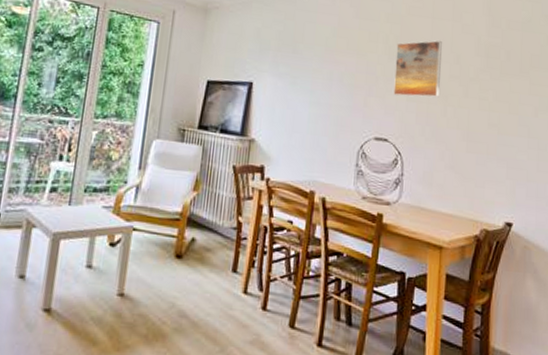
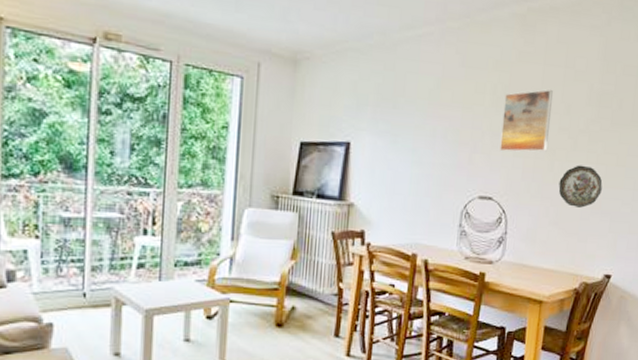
decorative plate: none [453,111,496,153] -> present [558,165,603,208]

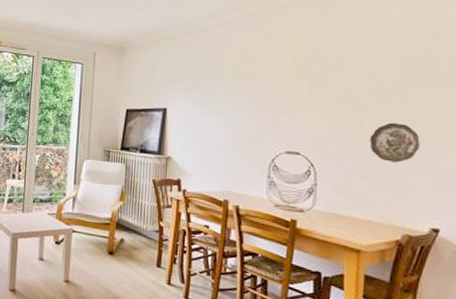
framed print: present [499,89,553,152] -> none [304,56,356,113]

